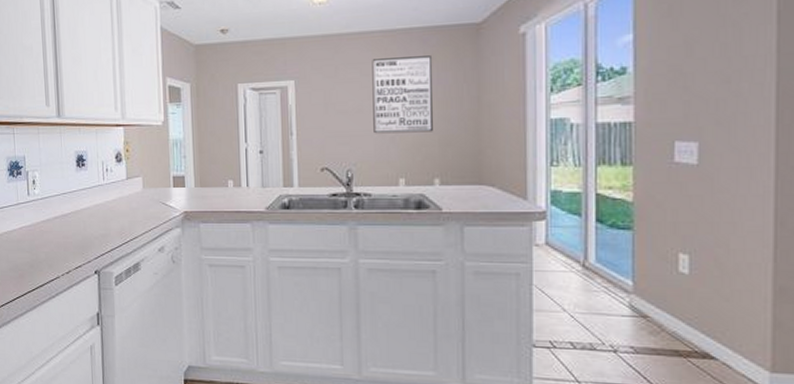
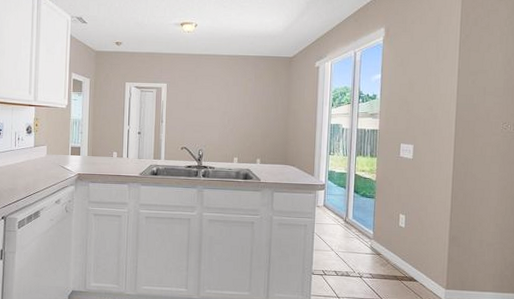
wall art: present [372,55,433,134] -> none [219,74,260,127]

